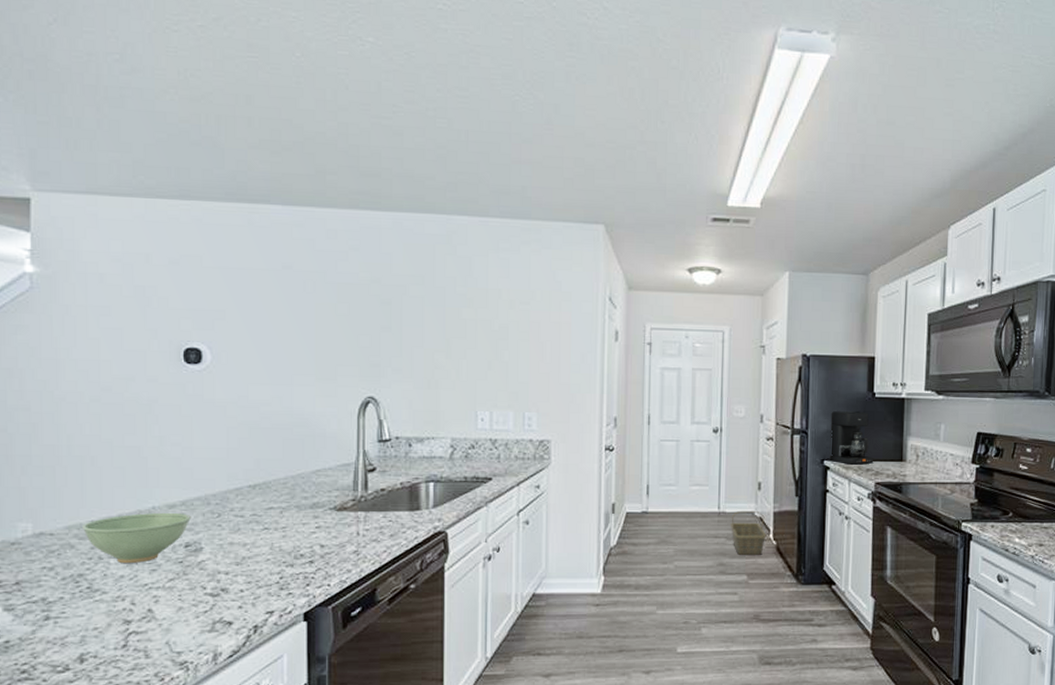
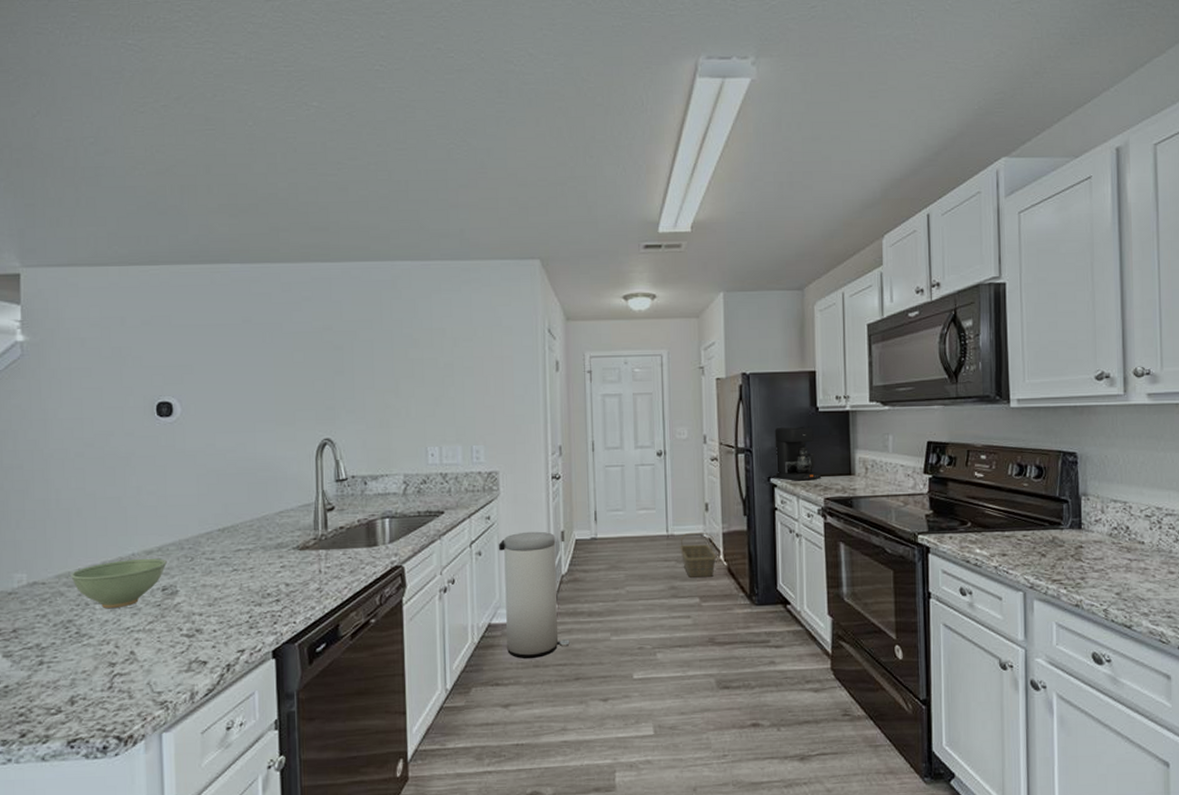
pedal bin: none [547,502,615,629] -> present [499,531,570,658]

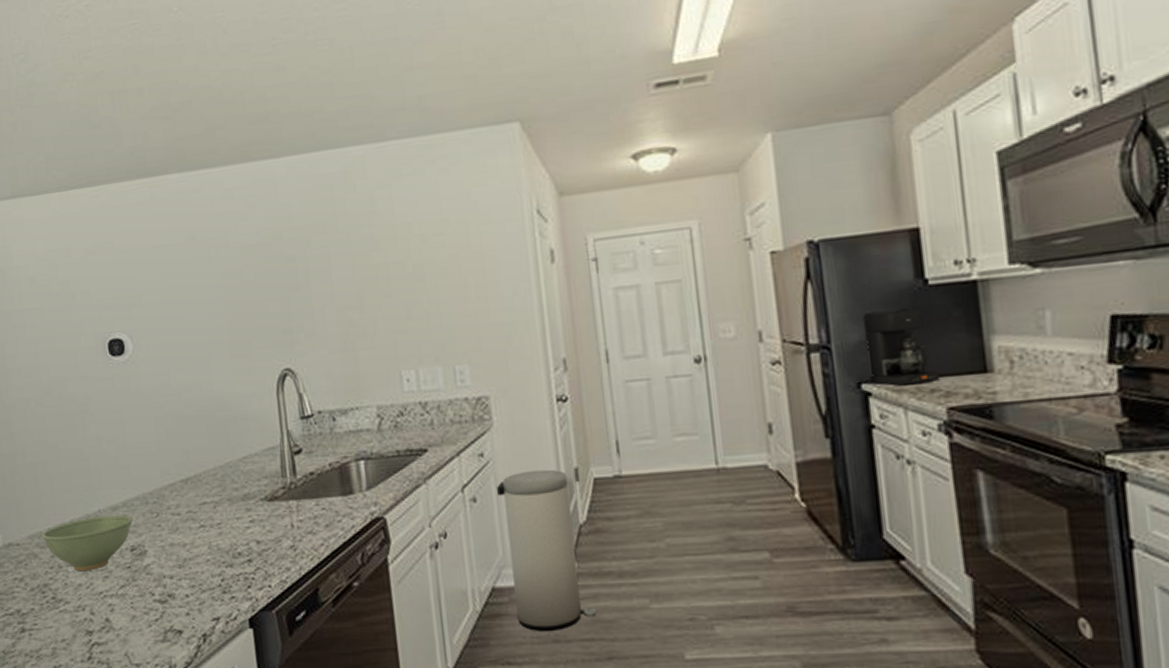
basket: present [679,532,717,578] -> none [735,462,791,525]

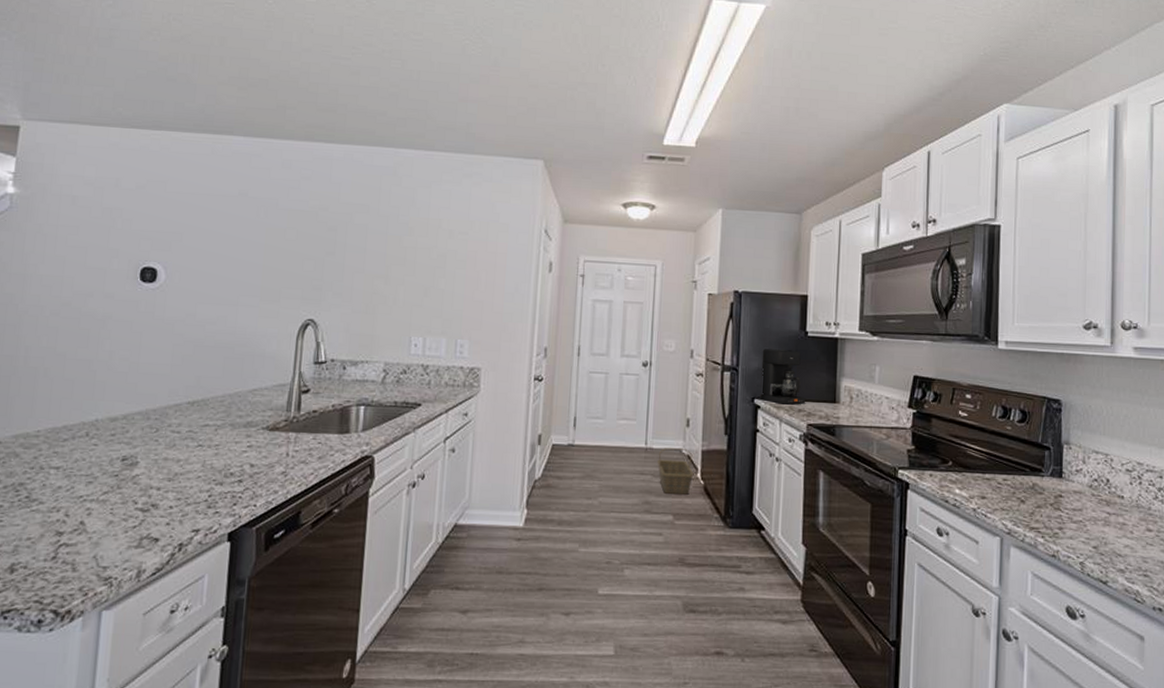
bowl: present [42,514,133,572] -> none [29,425,131,475]
pedal bin: present [497,469,597,631] -> none [471,432,537,564]
basket: none [735,462,791,525] -> present [656,447,694,495]

